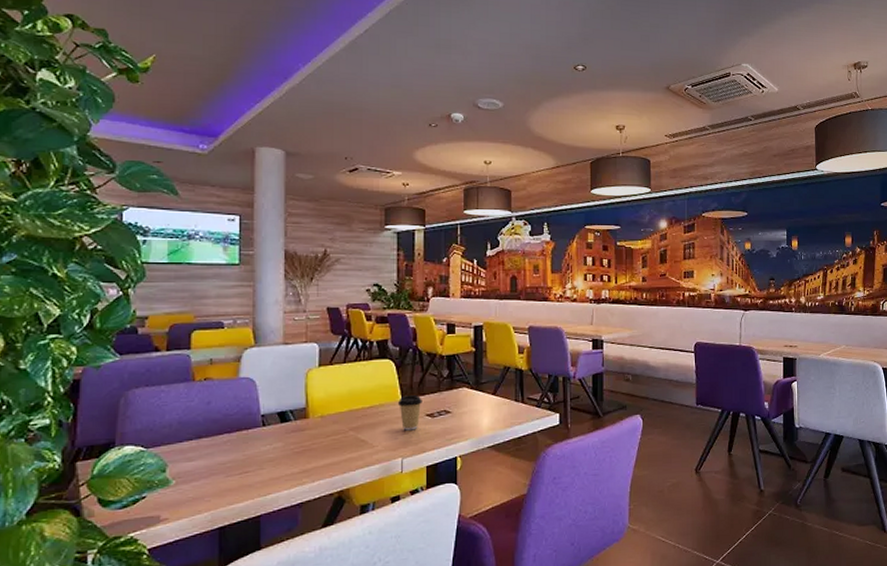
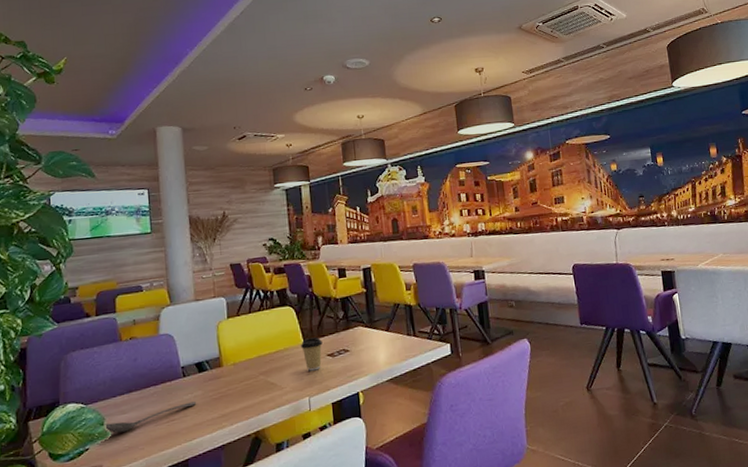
stirrer: none [165,454,276,482] -> present [103,401,197,433]

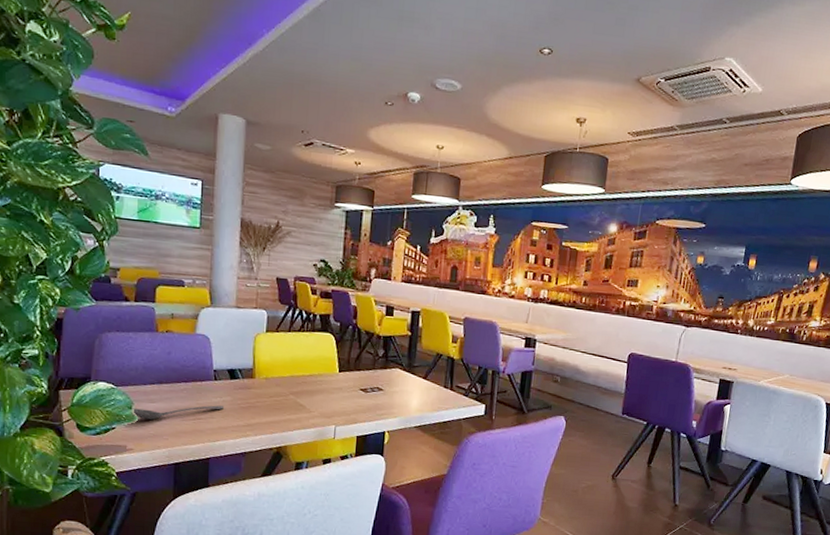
coffee cup: present [300,337,323,371] -> none [334,369,358,402]

